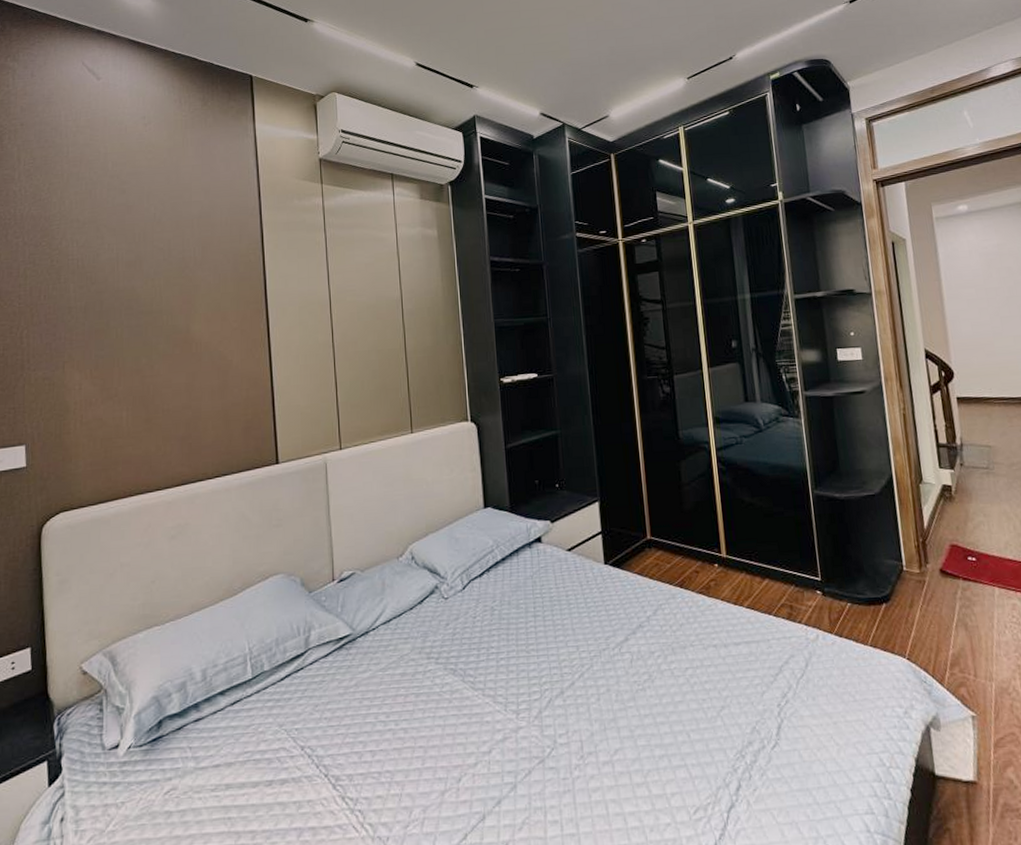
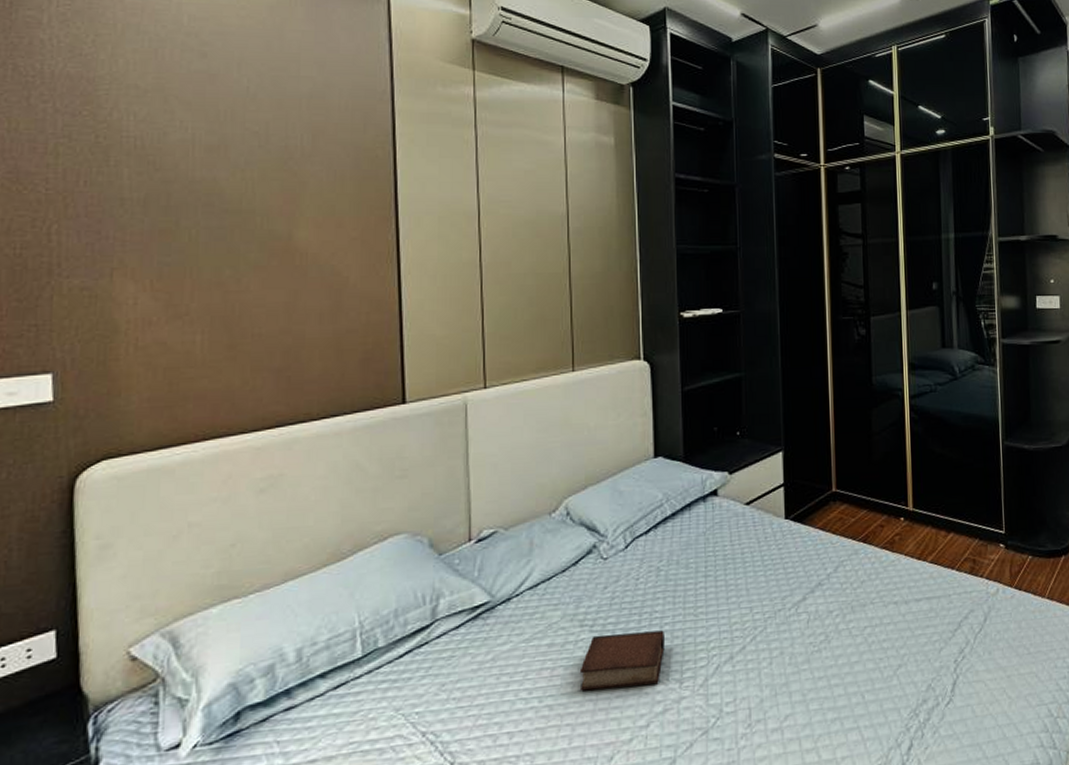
book: none [428,664,502,717] -> present [579,630,665,692]

